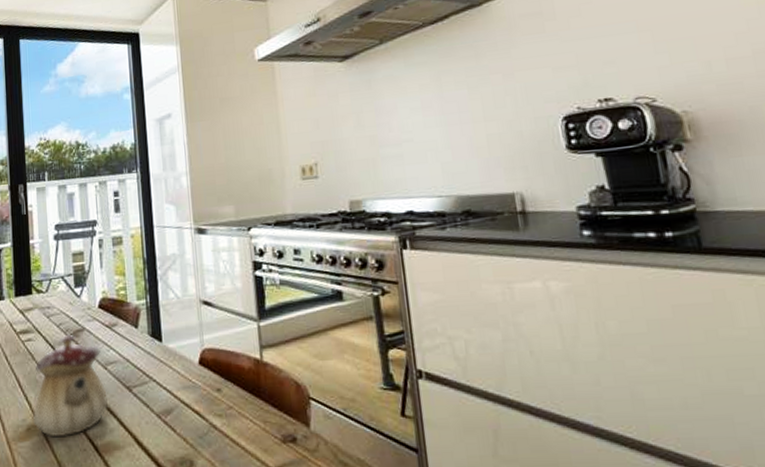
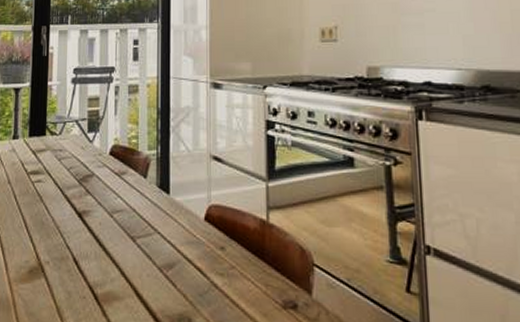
teapot: present [33,334,109,438] -> none [36,178,112,283]

